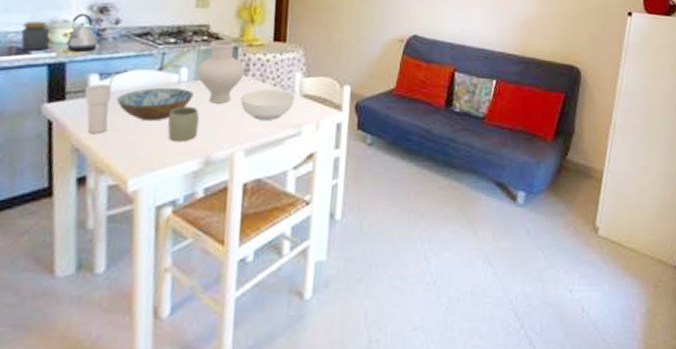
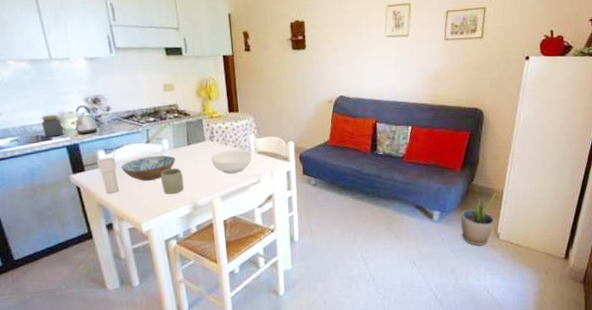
vase: present [196,40,245,104] -> none [174,115,211,165]
potted plant: none [550,173,596,243] -> present [460,193,497,246]

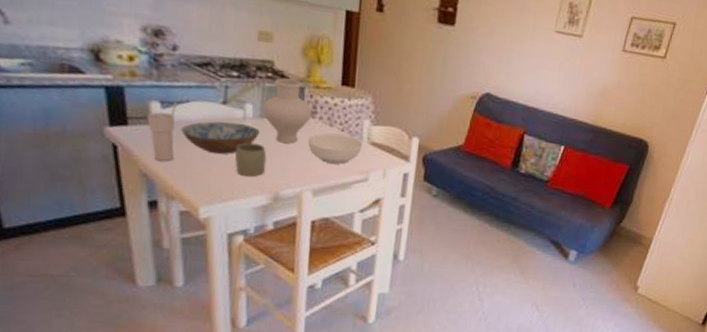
jar: present [41,114,64,138] -> none [71,37,104,71]
kettle: present [75,105,98,136] -> none [121,35,157,77]
vase: none [174,115,211,165] -> present [261,78,312,144]
potted plant: present [460,193,497,246] -> none [597,241,645,298]

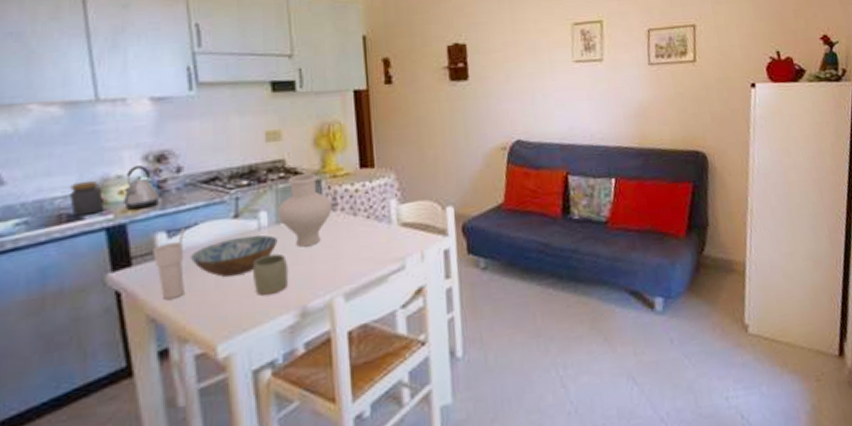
jar: none [71,37,104,71] -> present [69,180,105,217]
kettle: none [121,35,157,77] -> present [122,165,161,211]
bowl: present [307,132,363,164] -> none [330,221,393,259]

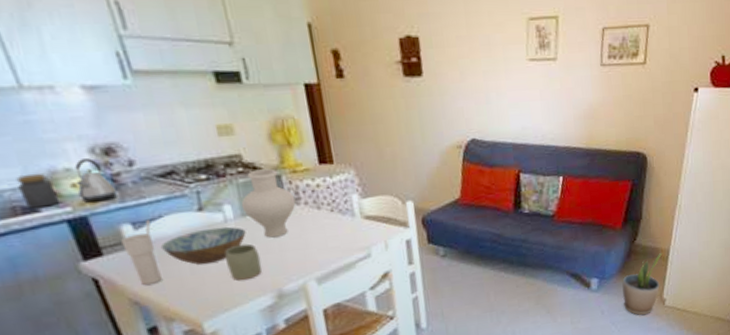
potted plant: none [692,266,739,346] -> present [622,253,663,315]

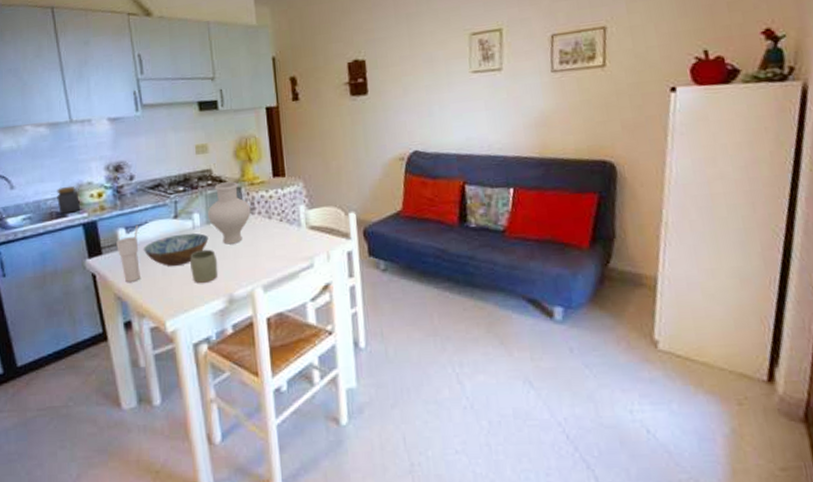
kettle: present [74,158,117,204] -> none [93,174,120,211]
potted plant: present [622,253,663,315] -> none [595,281,648,360]

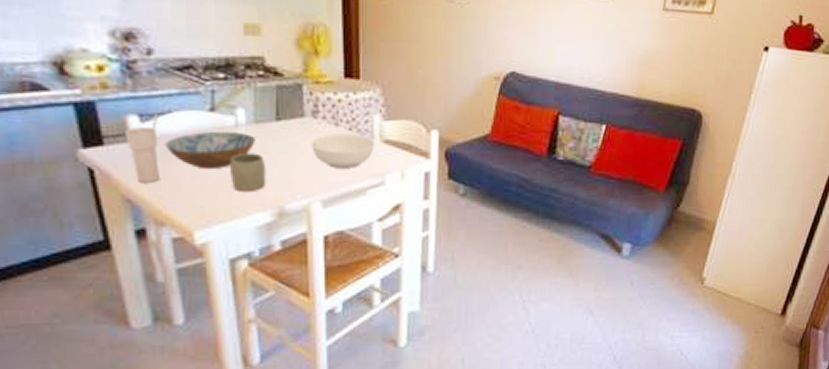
jar: present [57,186,81,215] -> none [31,49,71,88]
vase: present [207,181,251,245] -> none [255,75,313,150]
bowl: none [250,224,302,256] -> present [310,133,375,168]

